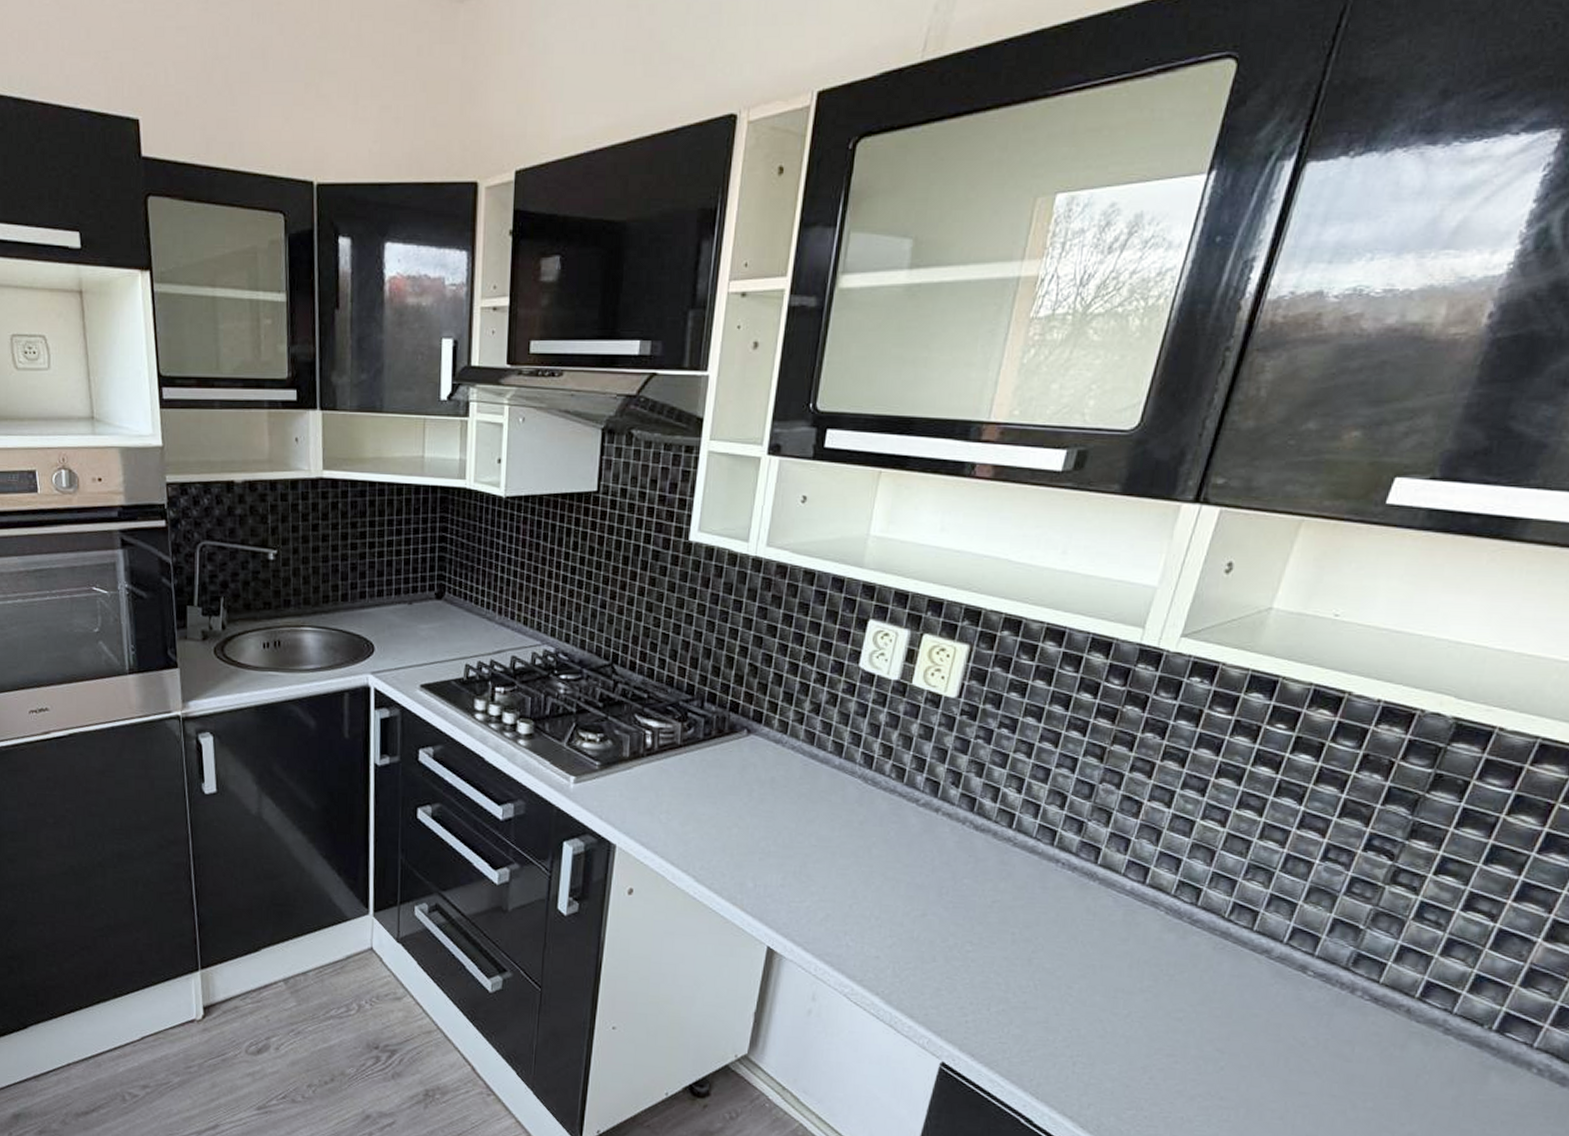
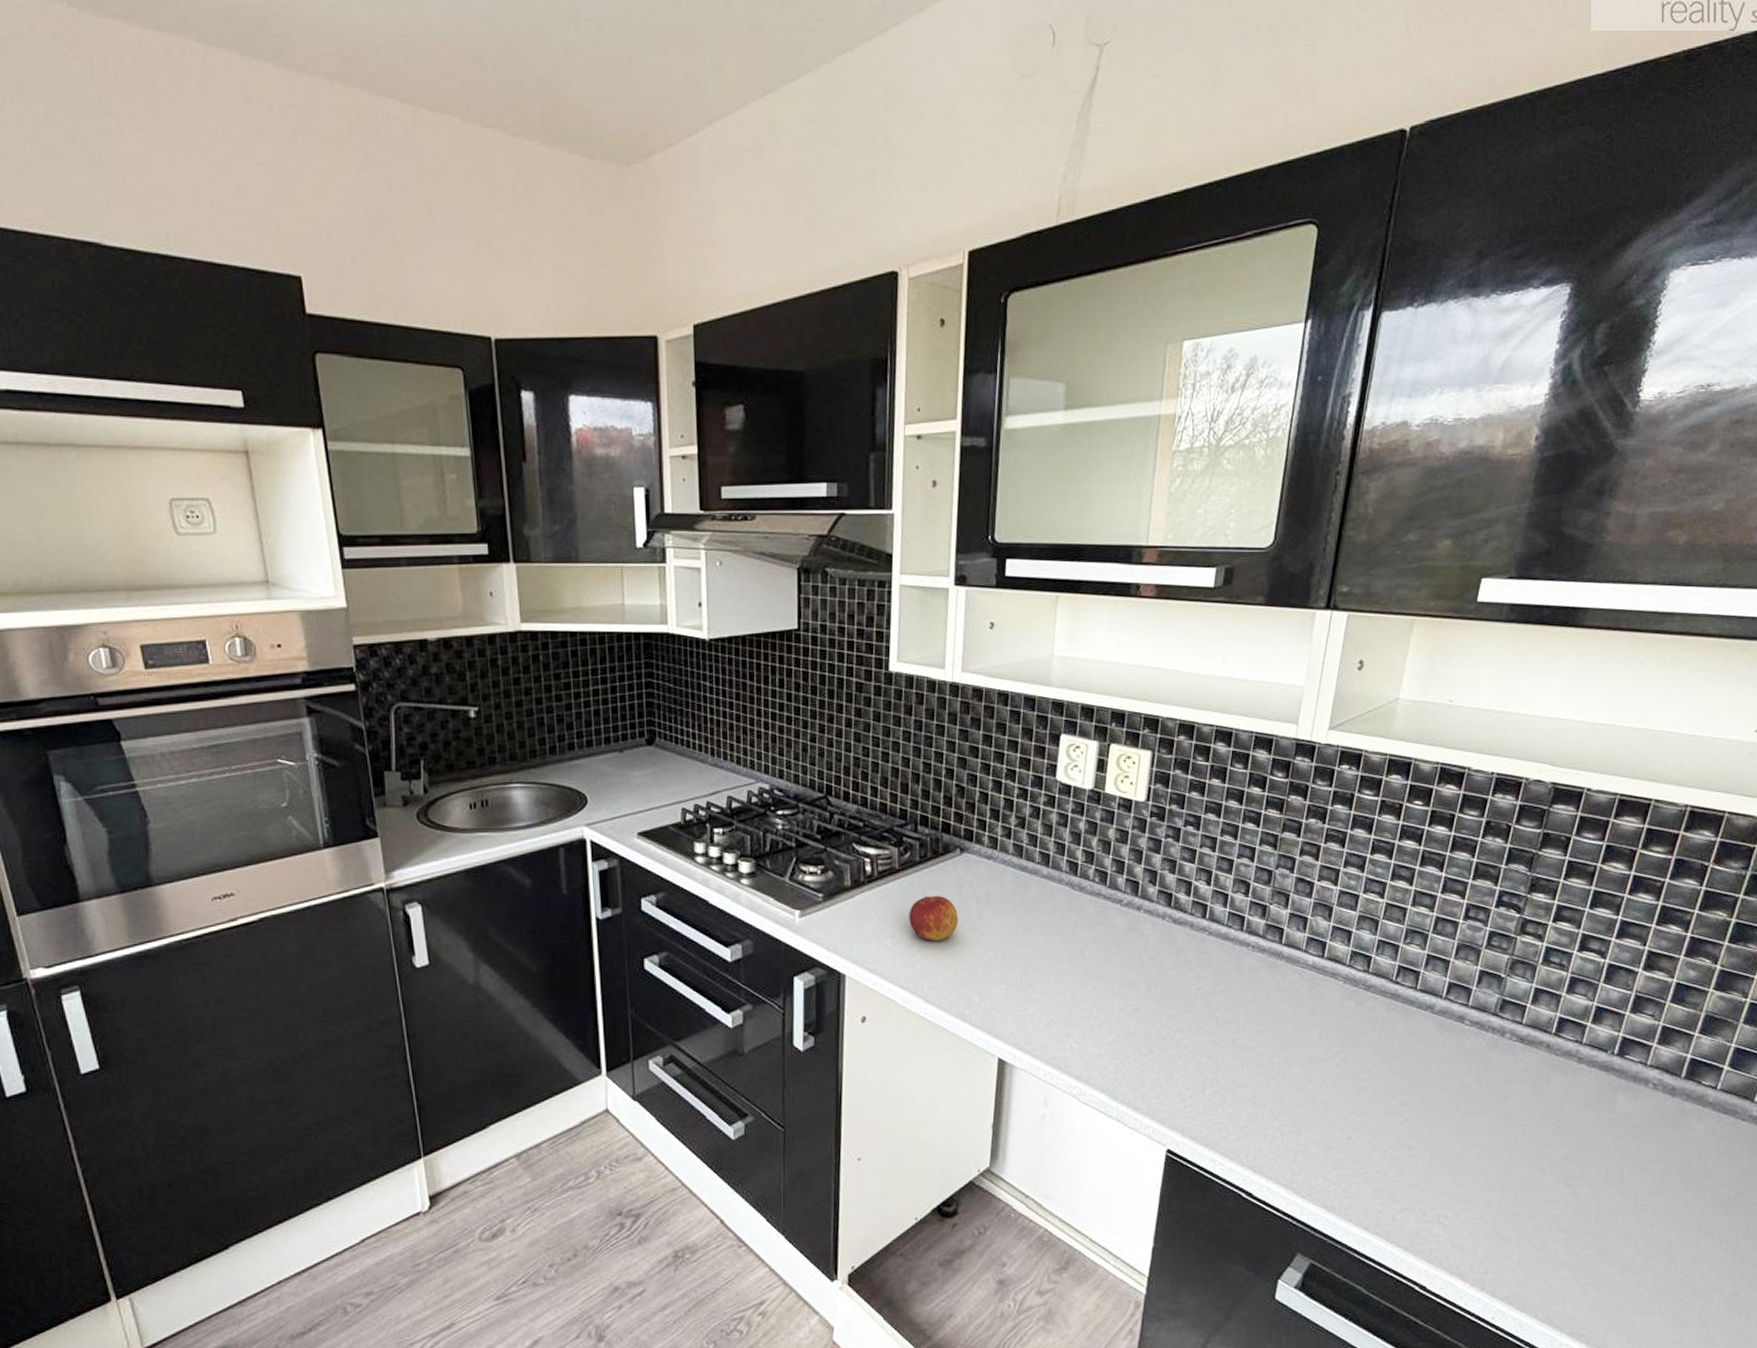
apple: none [686,774,739,822] -> present [909,895,958,942]

